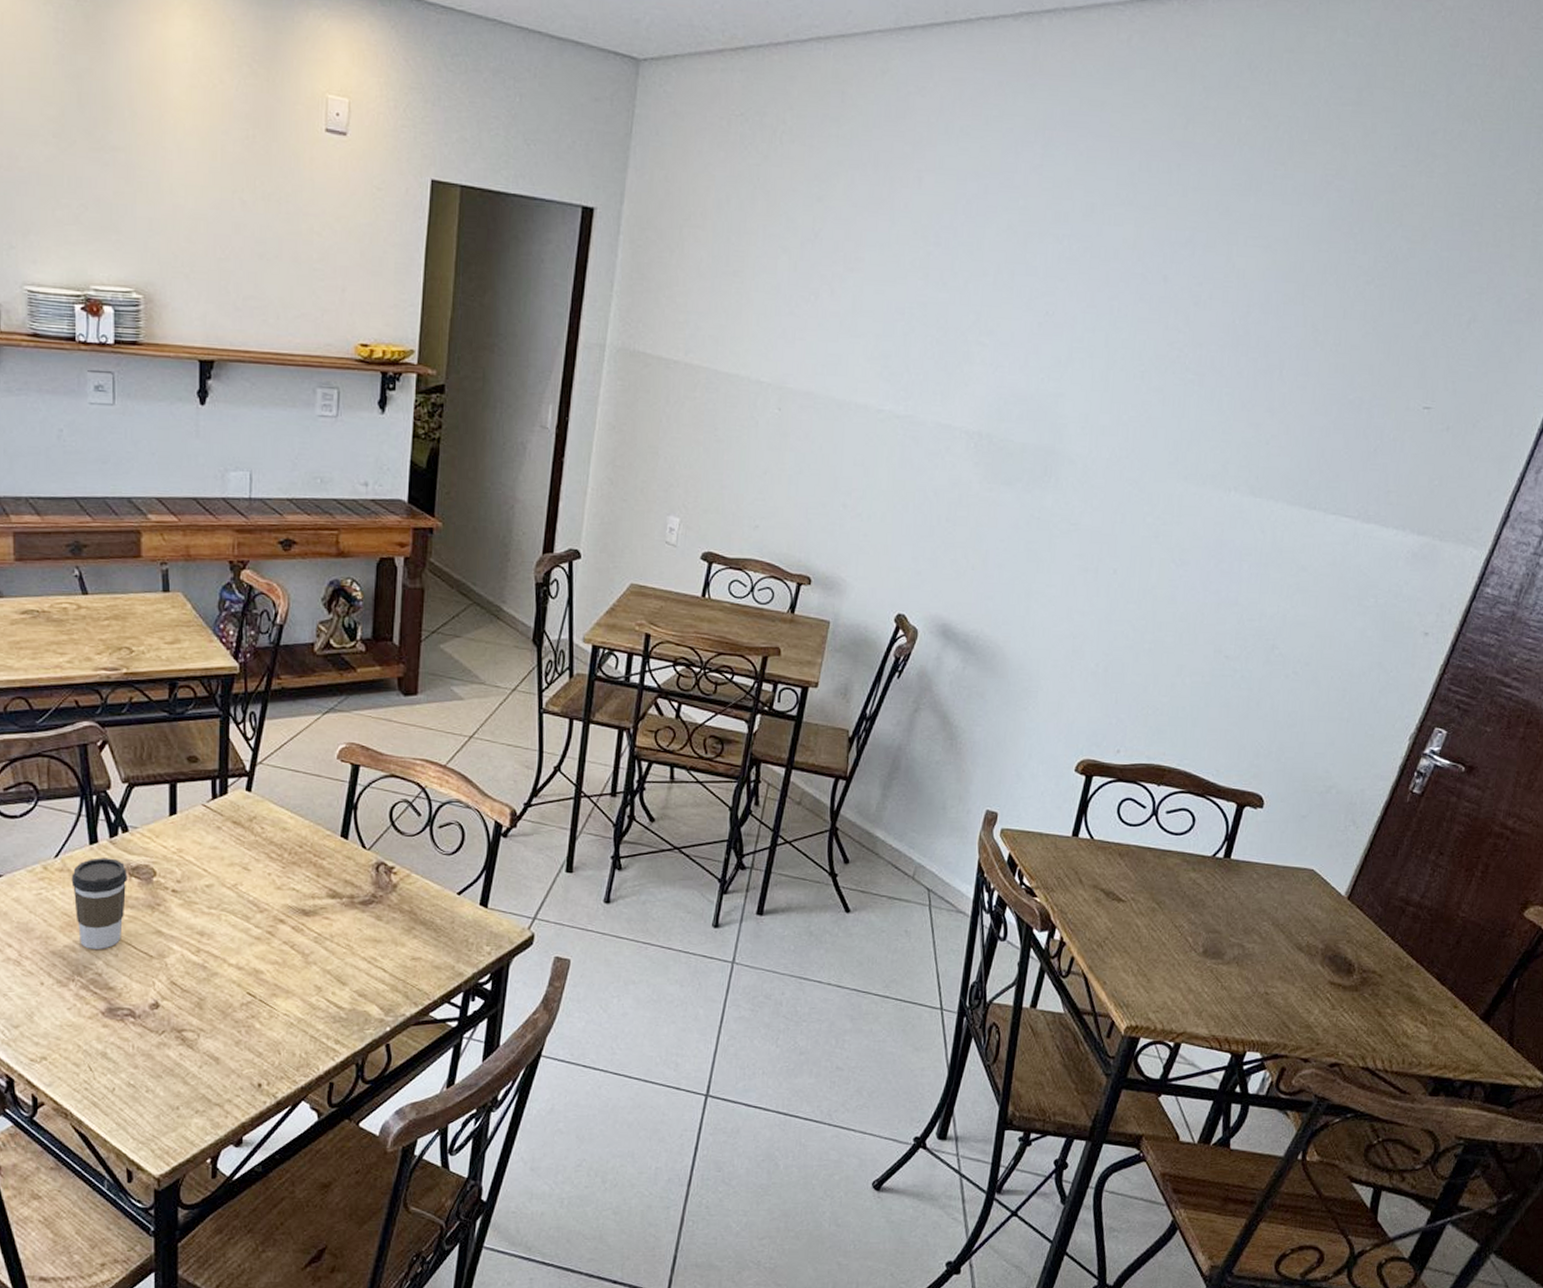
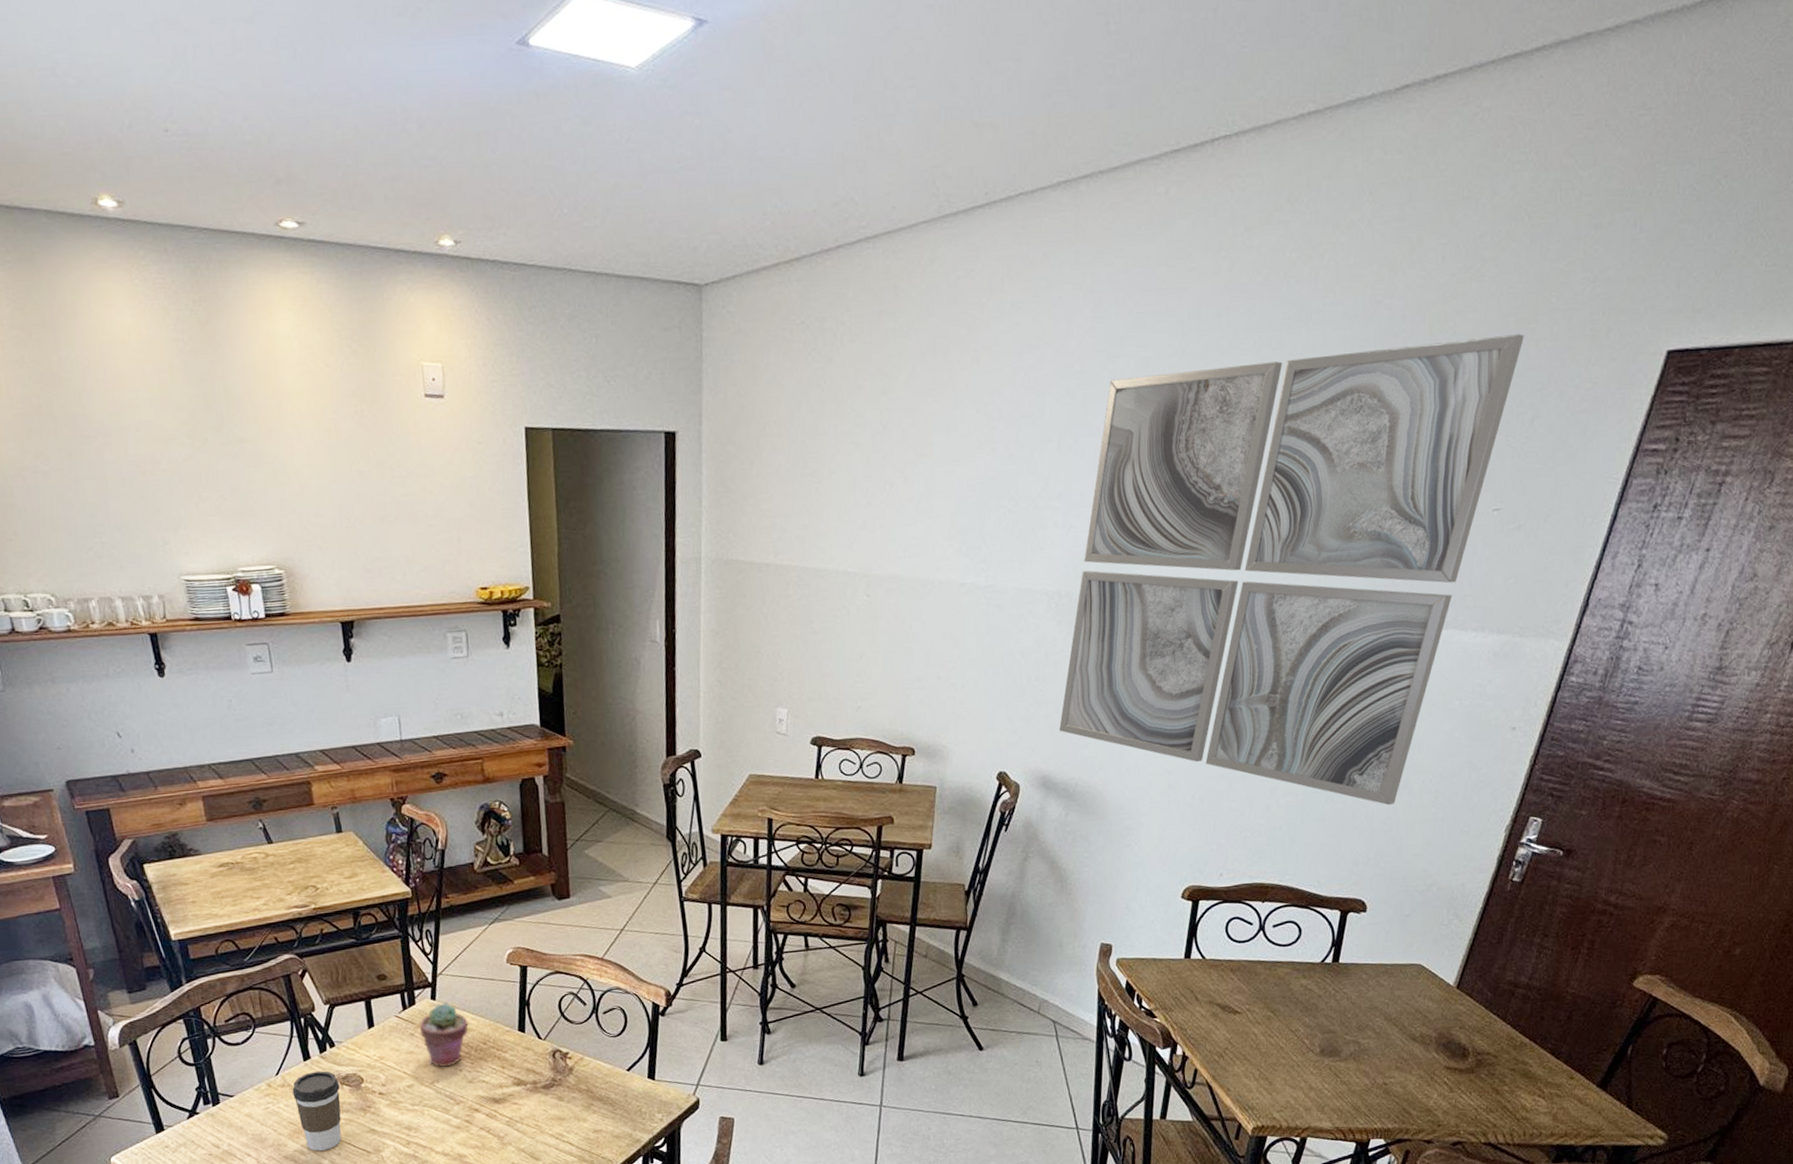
potted succulent: none [228,796,285,868] -> present [419,1003,468,1067]
wall art: none [965,220,1468,699] -> present [1059,334,1524,806]

